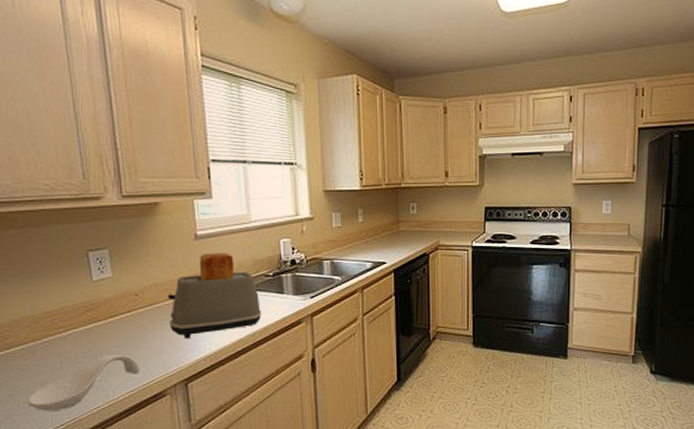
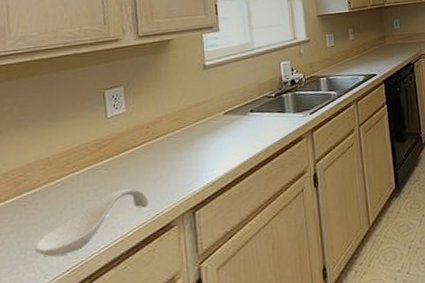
toaster: present [168,253,262,339] -> none [178,79,266,167]

